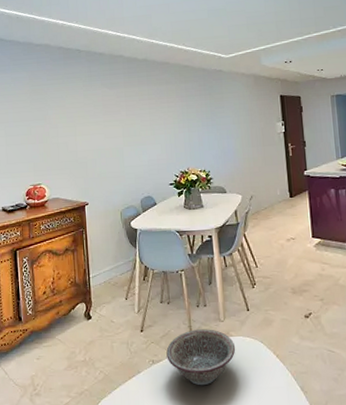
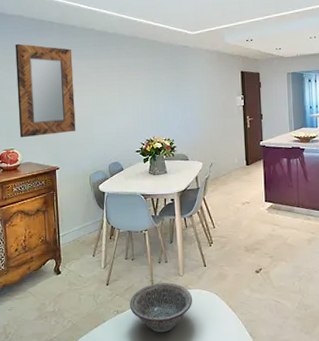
home mirror: none [42,73,106,172] -> present [15,43,76,138]

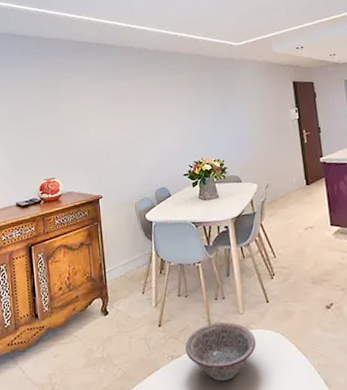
home mirror: present [15,43,76,138] -> none [53,67,119,166]

